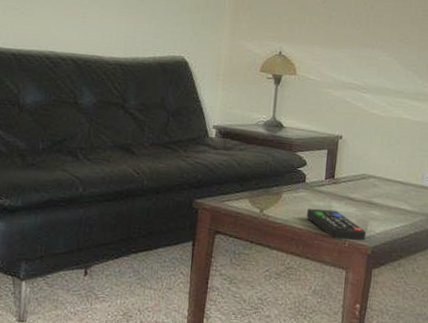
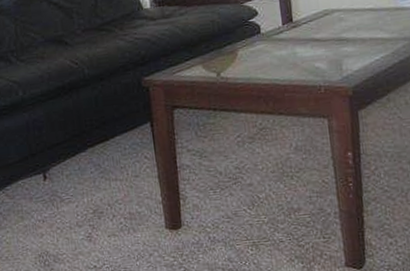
remote control: present [306,208,366,241] -> none [269,56,343,87]

